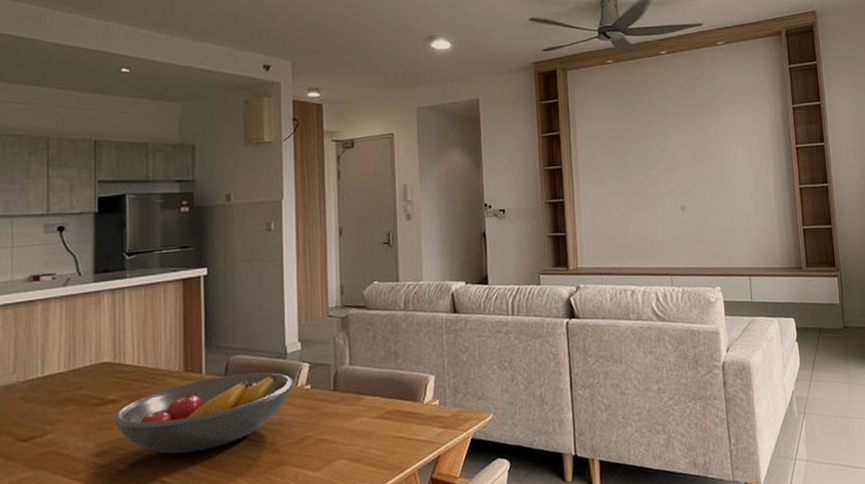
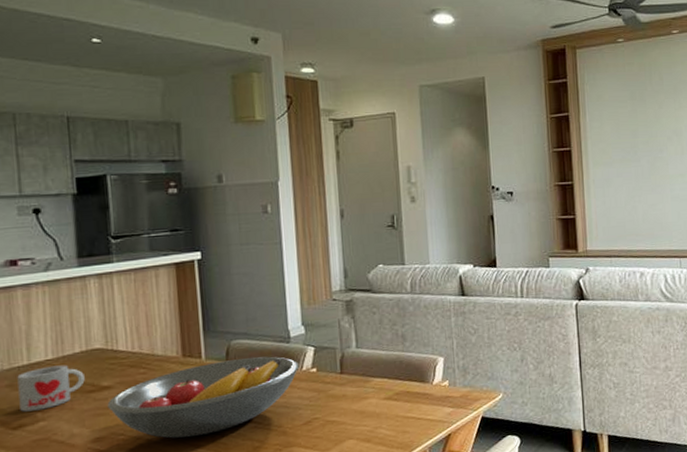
mug: none [31,378,92,424] -> present [17,365,85,412]

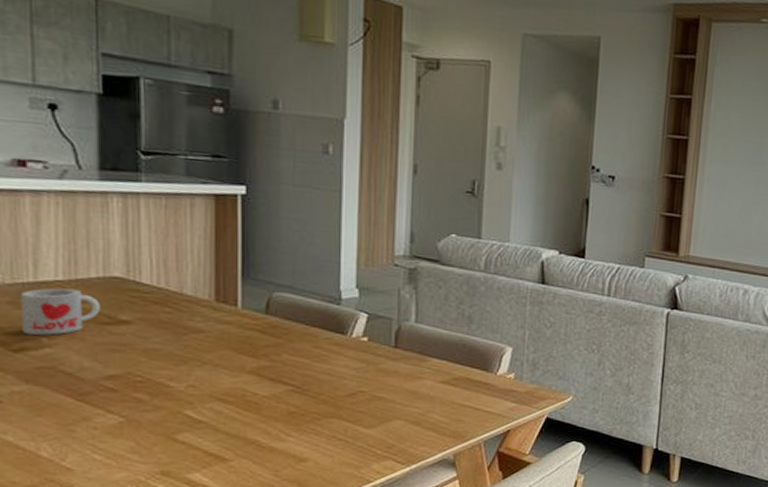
fruit bowl: present [107,356,300,439] -> none [125,313,349,391]

